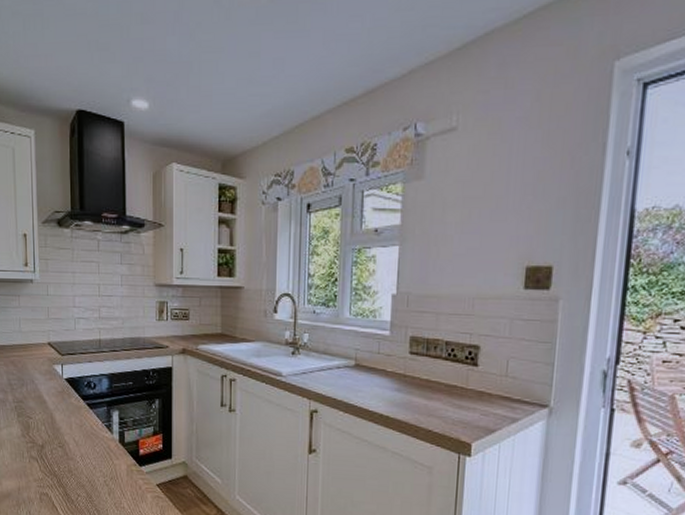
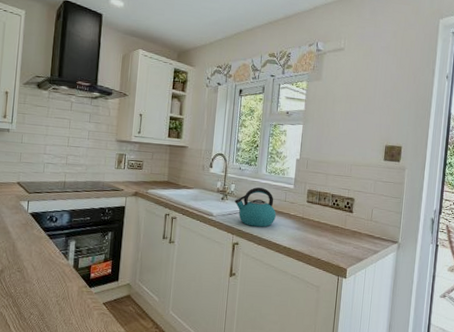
kettle: none [309,336,367,389] -> present [234,187,276,227]

